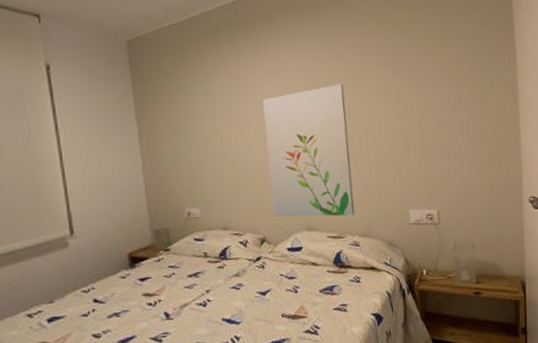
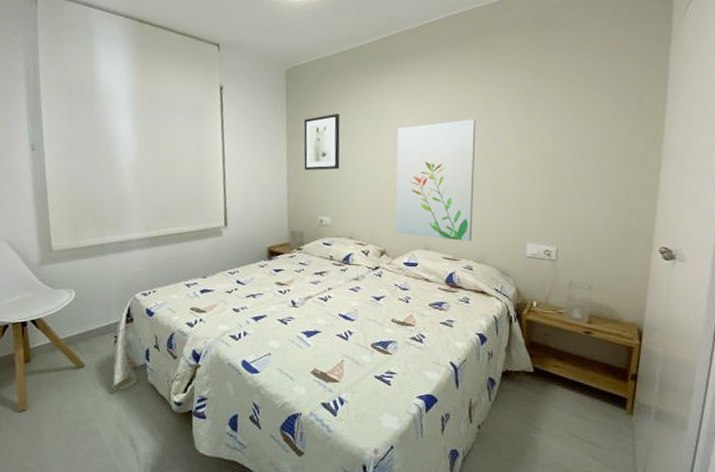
wall art: none [156,87,204,156] -> present [303,113,340,170]

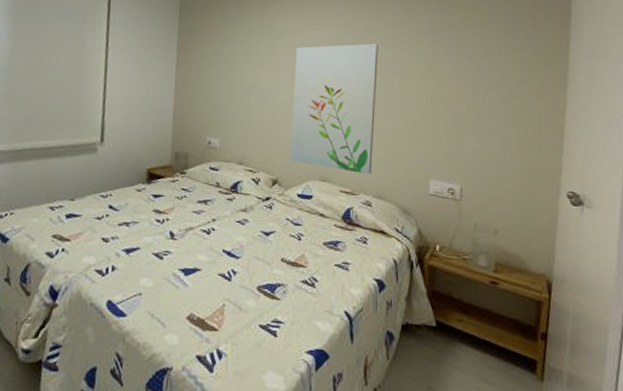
wall art: present [303,113,340,170] -> none [193,27,236,88]

